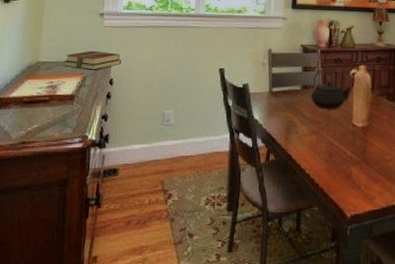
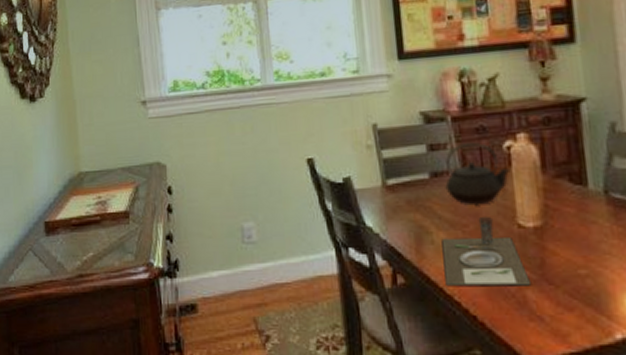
books: present [63,50,121,70] -> none [109,151,178,177]
place setting: none [301,118,356,165] -> present [441,217,532,287]

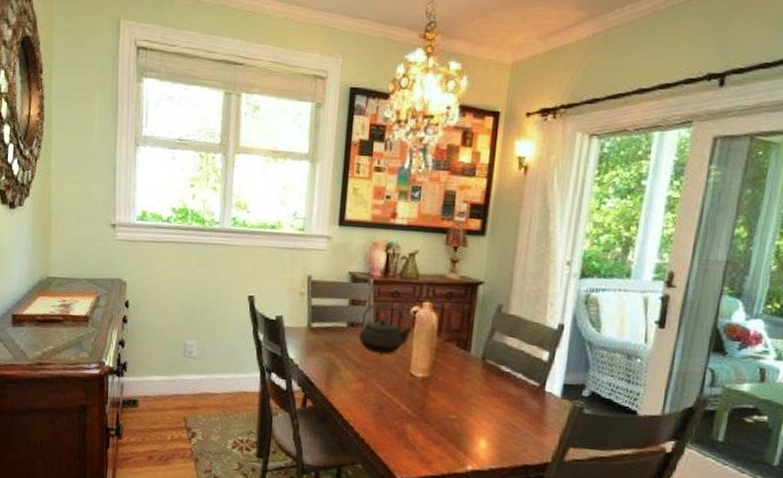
place setting: present [441,217,532,287] -> none [344,364,412,422]

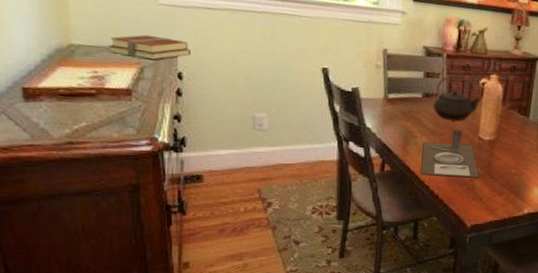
books: none [75,267,137,290] -> present [109,34,190,60]
place setting: none [344,364,412,422] -> present [420,130,480,178]

